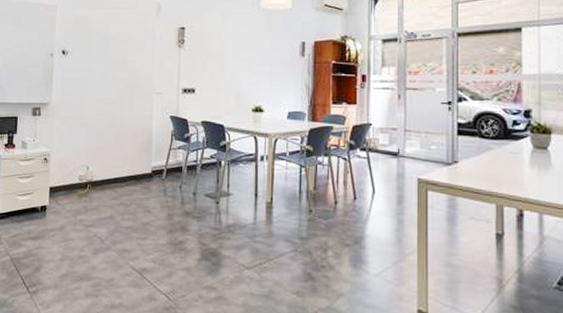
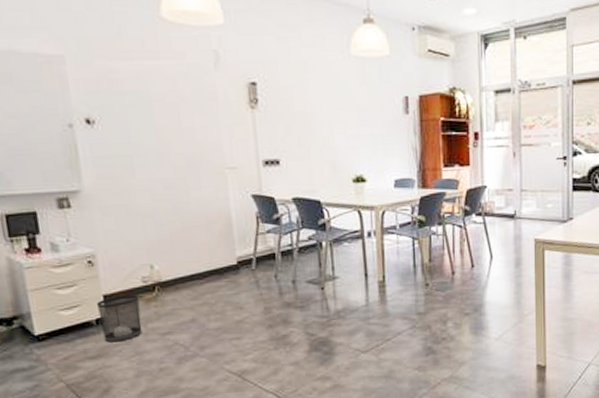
waste bin: none [44,189,75,228] -> present [97,295,143,343]

